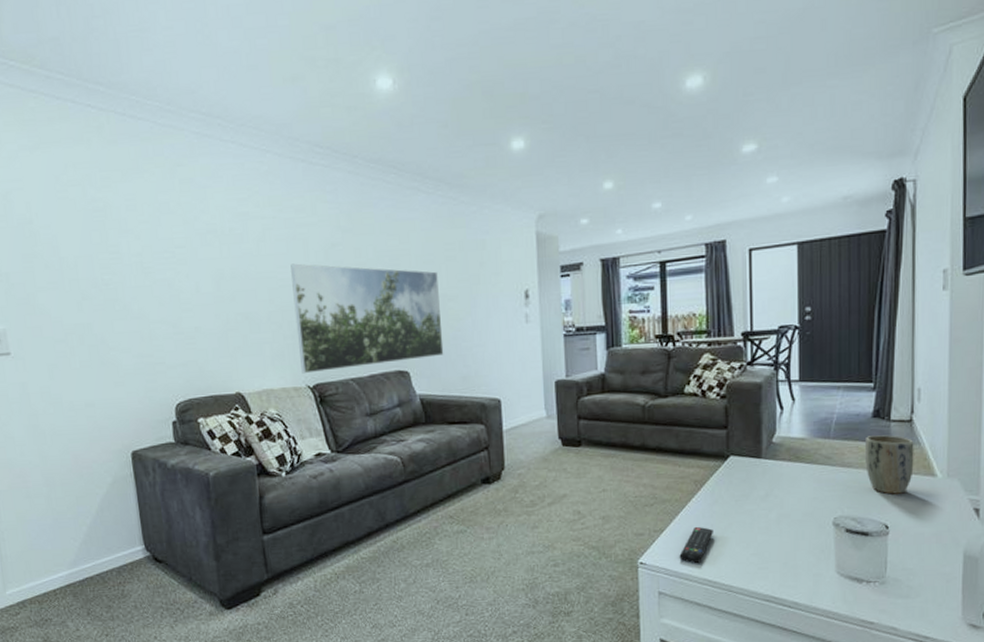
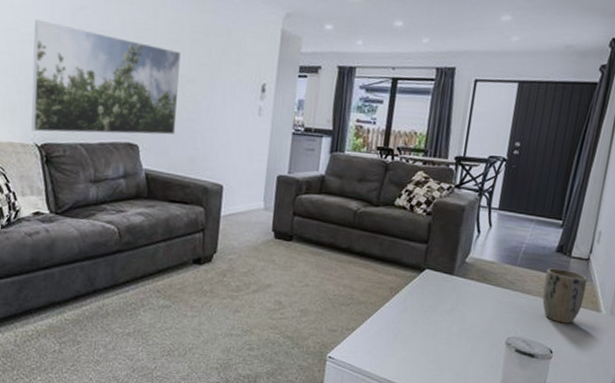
remote control: present [679,526,713,563] -> none [365,329,400,363]

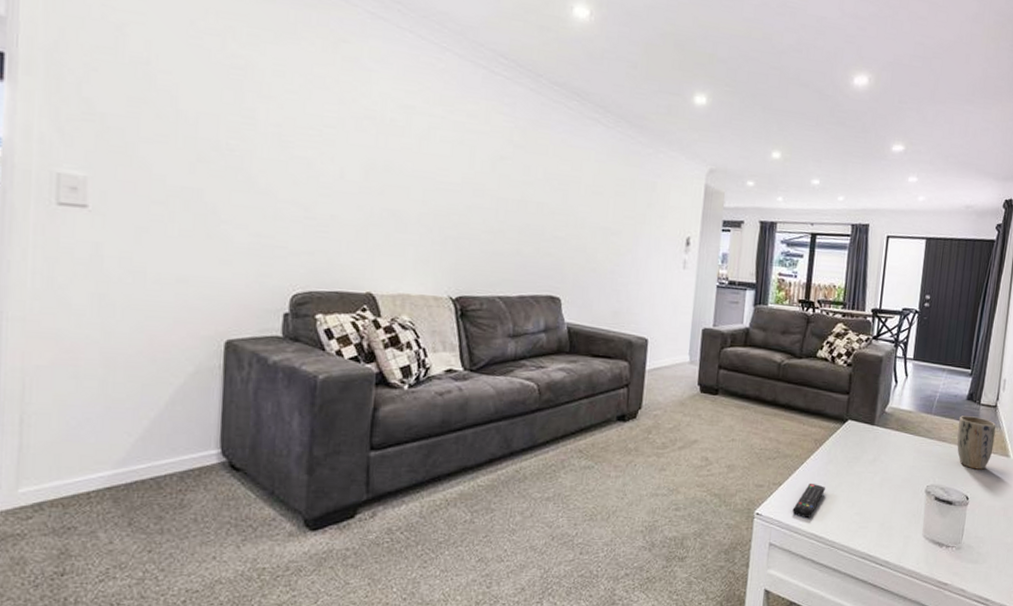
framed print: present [31,19,181,135] -> none [445,168,605,288]
remote control: none [365,329,400,363] -> present [792,483,825,518]

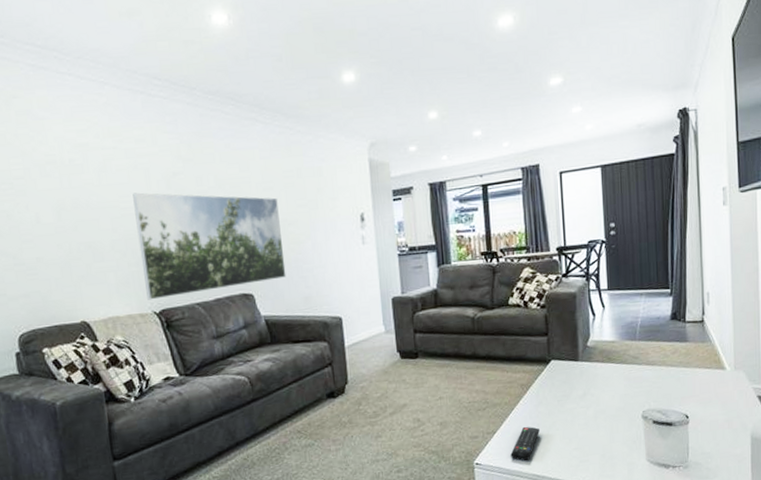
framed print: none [445,168,605,288] -> present [133,192,287,300]
plant pot: present [956,416,996,470] -> none [665,334,707,388]

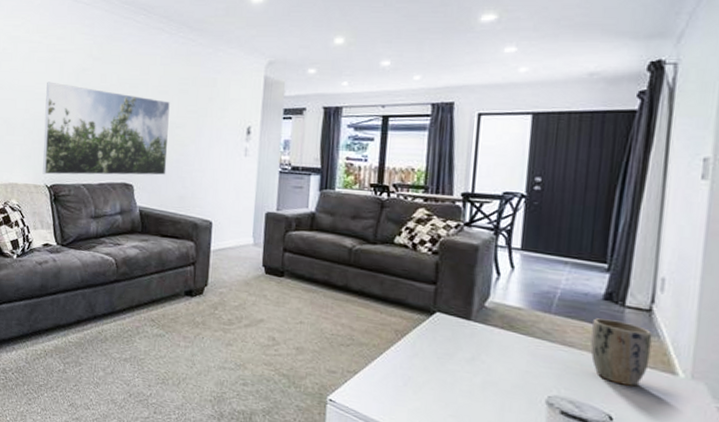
remote control: present [510,426,540,461] -> none [371,375,410,412]
plant pot: none [665,334,707,388] -> present [590,318,652,387]

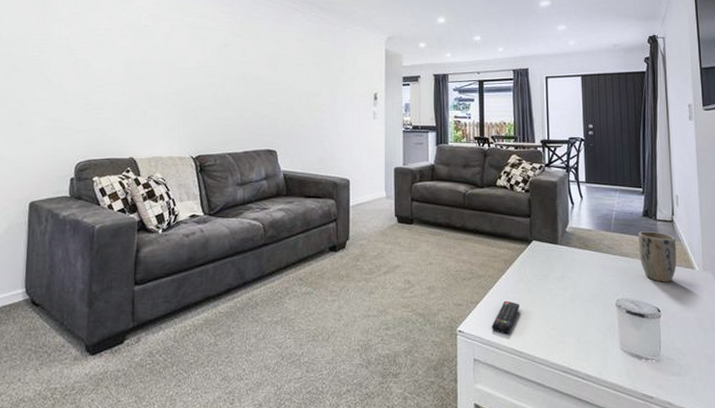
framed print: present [42,81,170,176] -> none [187,57,307,146]
remote control: none [371,375,410,412] -> present [491,300,520,333]

